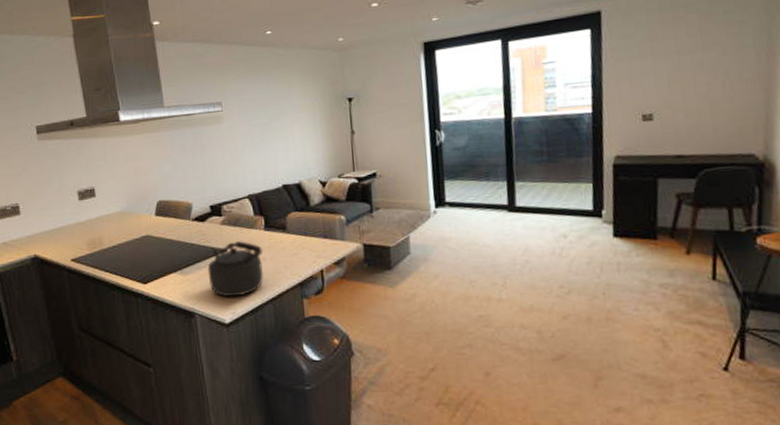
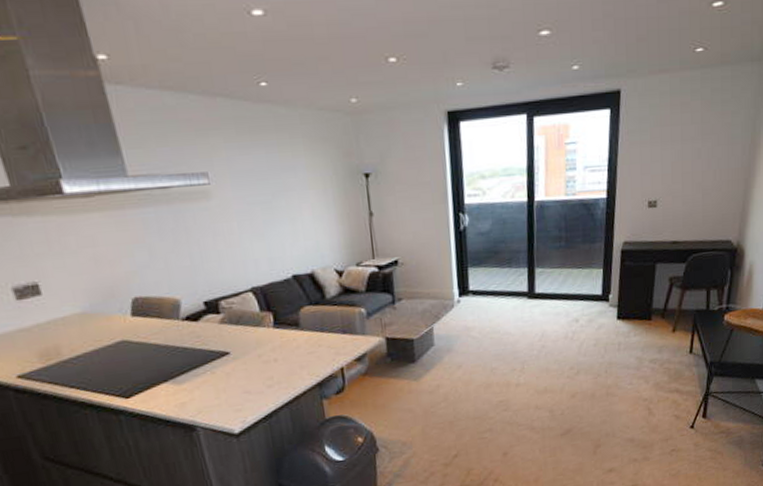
kettle: present [207,241,264,297] -> none [207,341,277,405]

